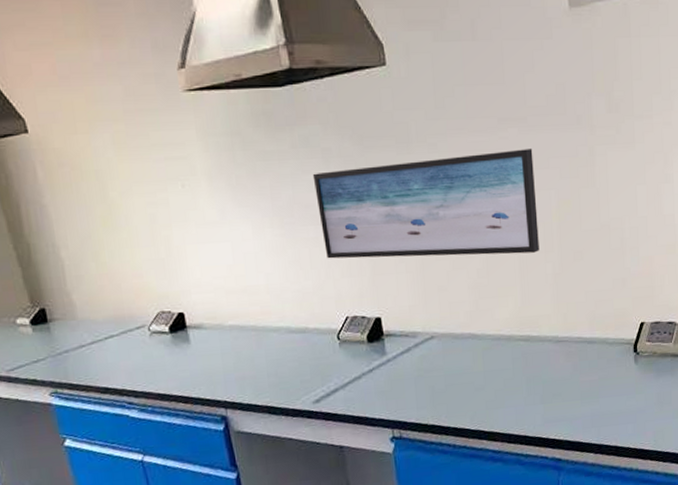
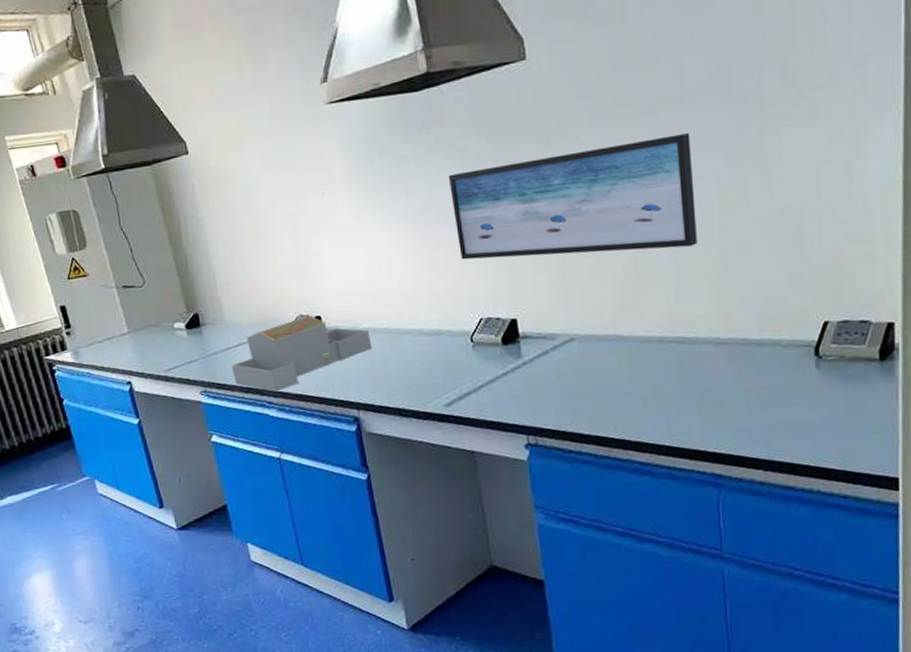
architectural model: none [85,312,239,392] -> present [231,315,373,392]

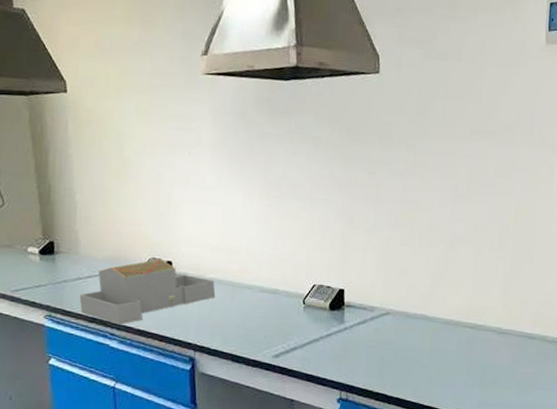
wall art: present [448,132,697,260] -> none [302,156,499,251]

